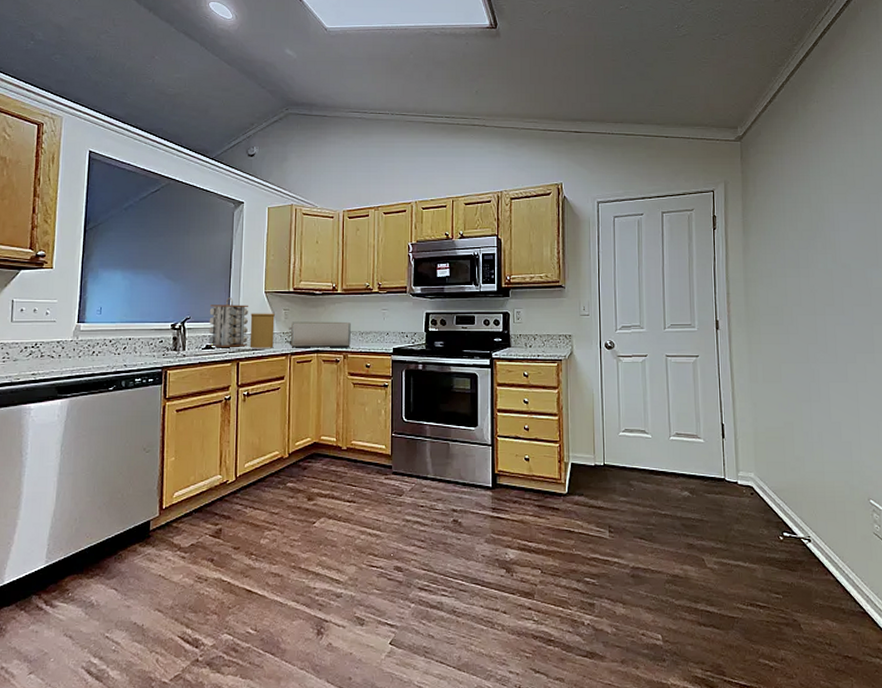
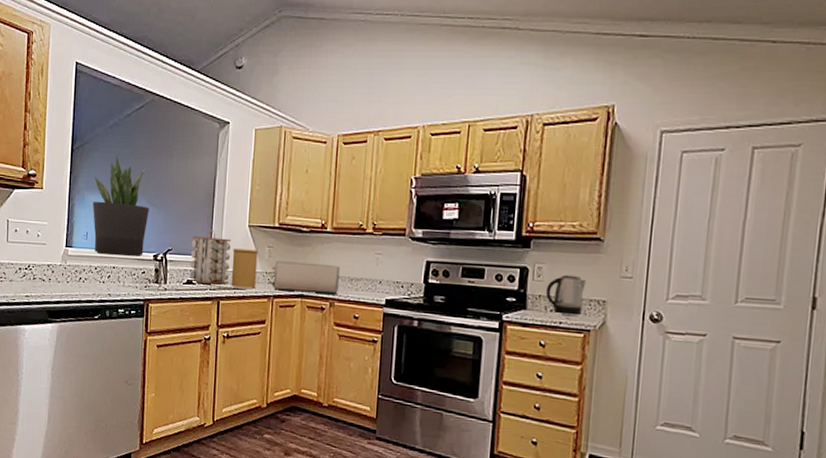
planter: none [106,234,166,328] -> present [92,155,149,257]
kettle: none [524,316,555,349] -> present [545,274,587,316]

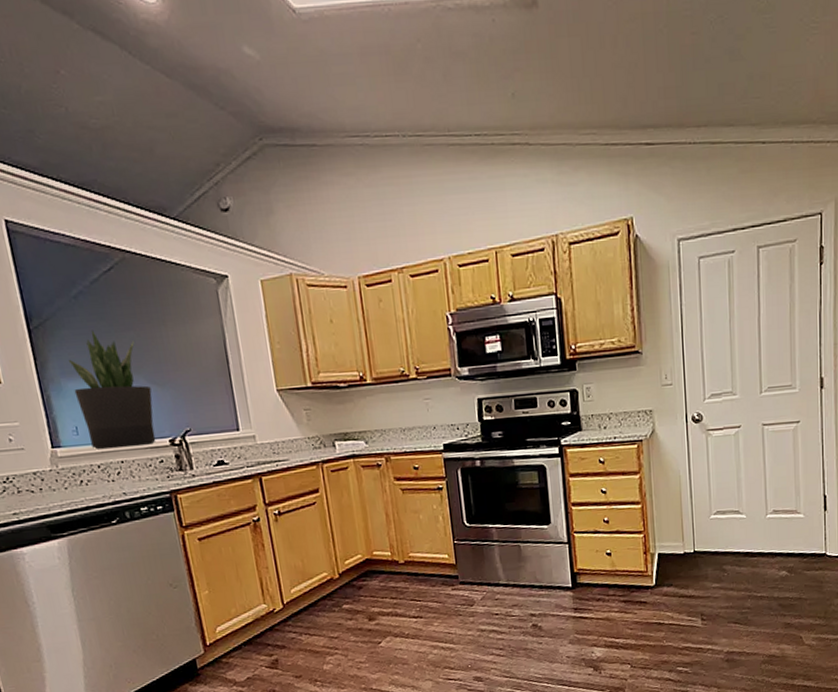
spice rack: present [189,229,231,286] -> none [212,400,267,464]
canister: present [231,248,258,289] -> none [264,415,300,460]
toaster: present [271,260,340,295] -> none [313,417,392,455]
kettle: present [545,274,587,316] -> none [596,390,633,430]

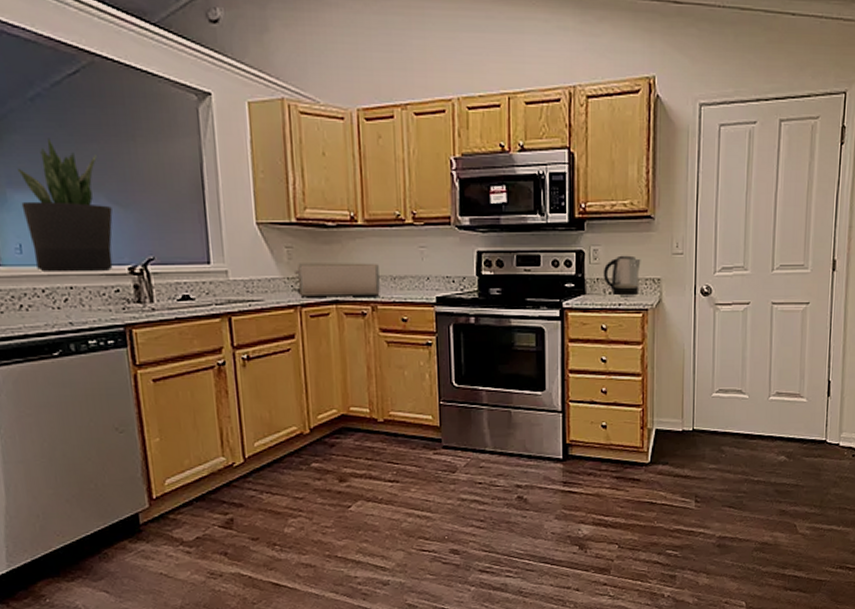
toaster: none [313,417,392,455] -> present [293,263,380,298]
kettle: none [596,390,633,430] -> present [603,255,641,296]

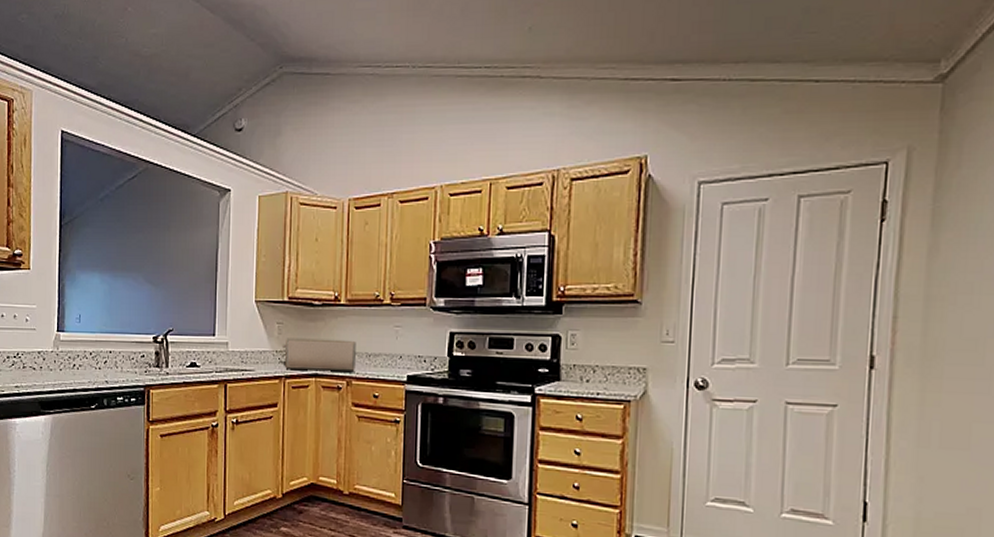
planter: present [16,138,113,273] -> none [84,230,147,340]
kettle: present [603,255,641,296] -> none [580,341,625,385]

